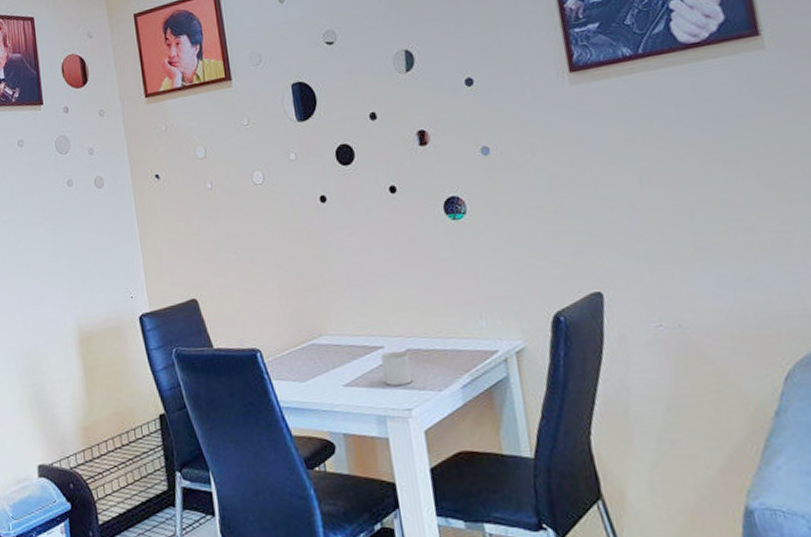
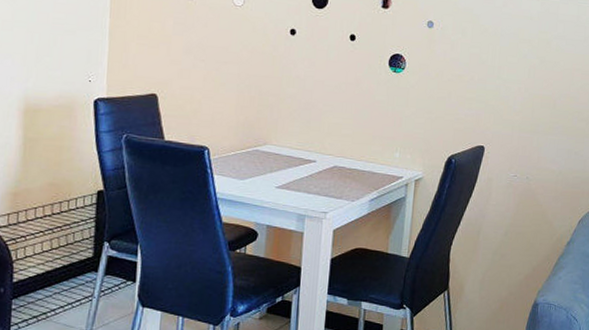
mug: present [381,350,413,387] -> none [310,165,335,194]

